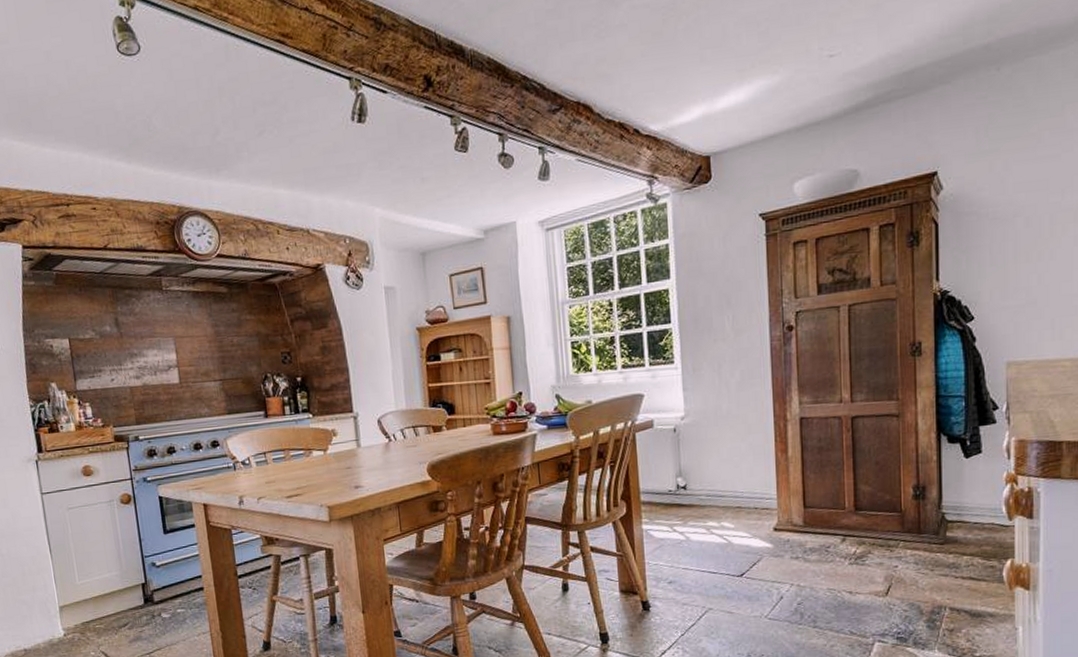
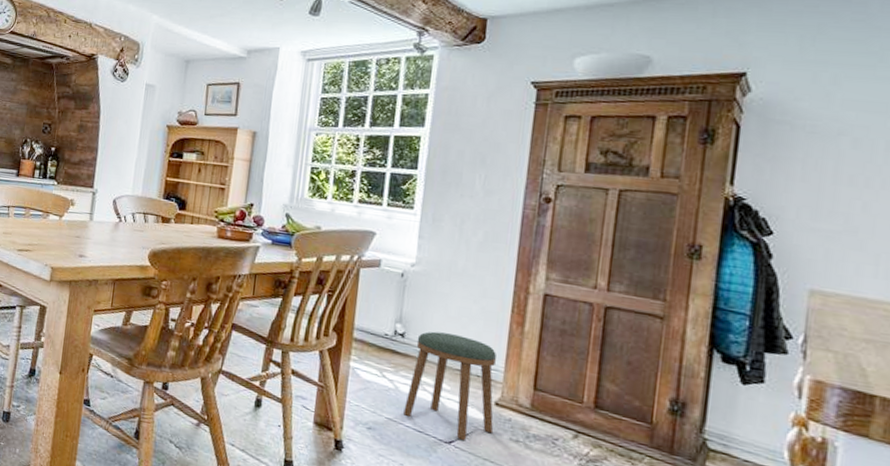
stool: none [697,474,777,570] -> present [403,331,496,440]

